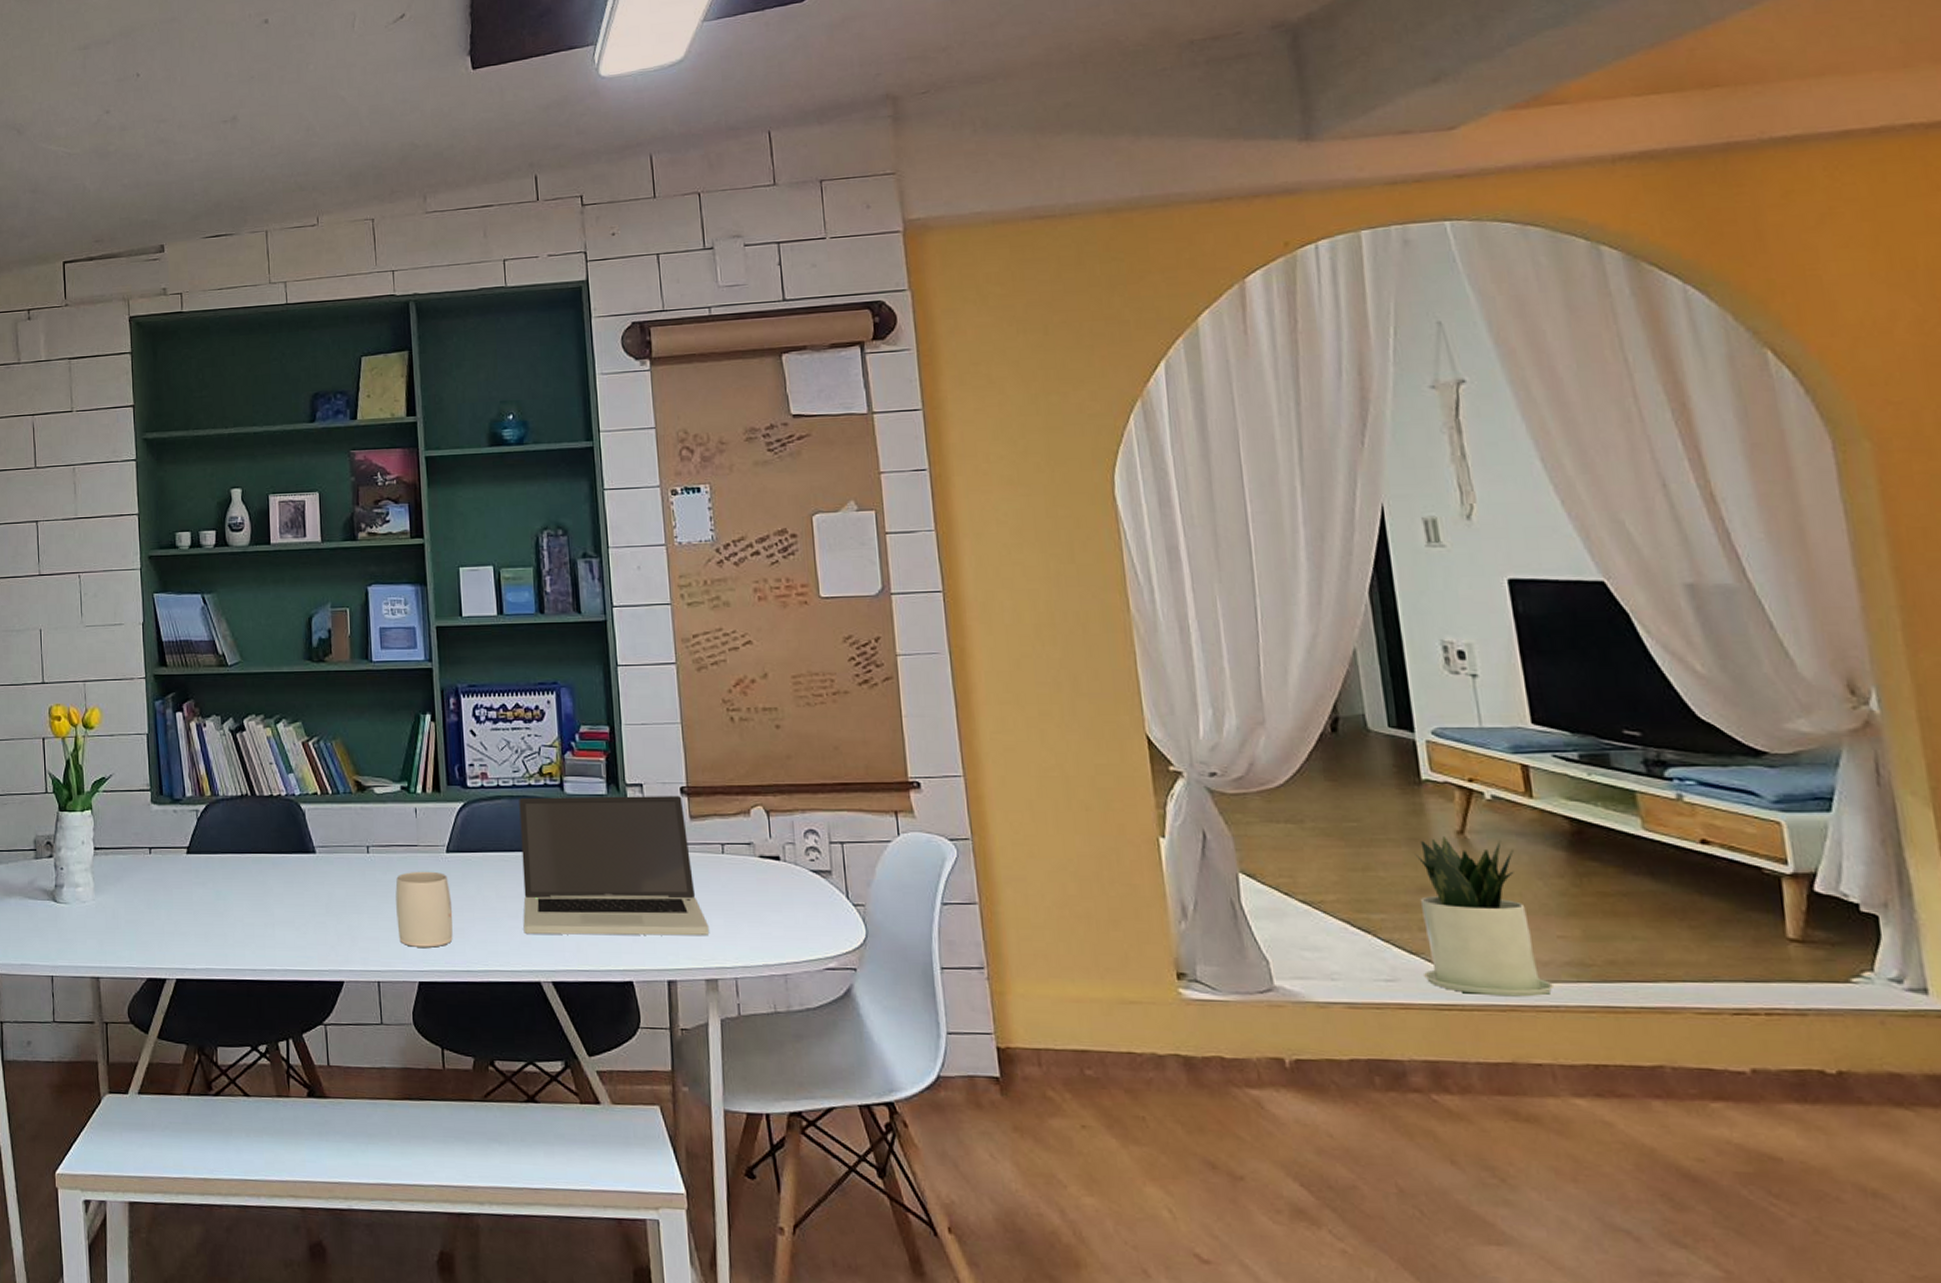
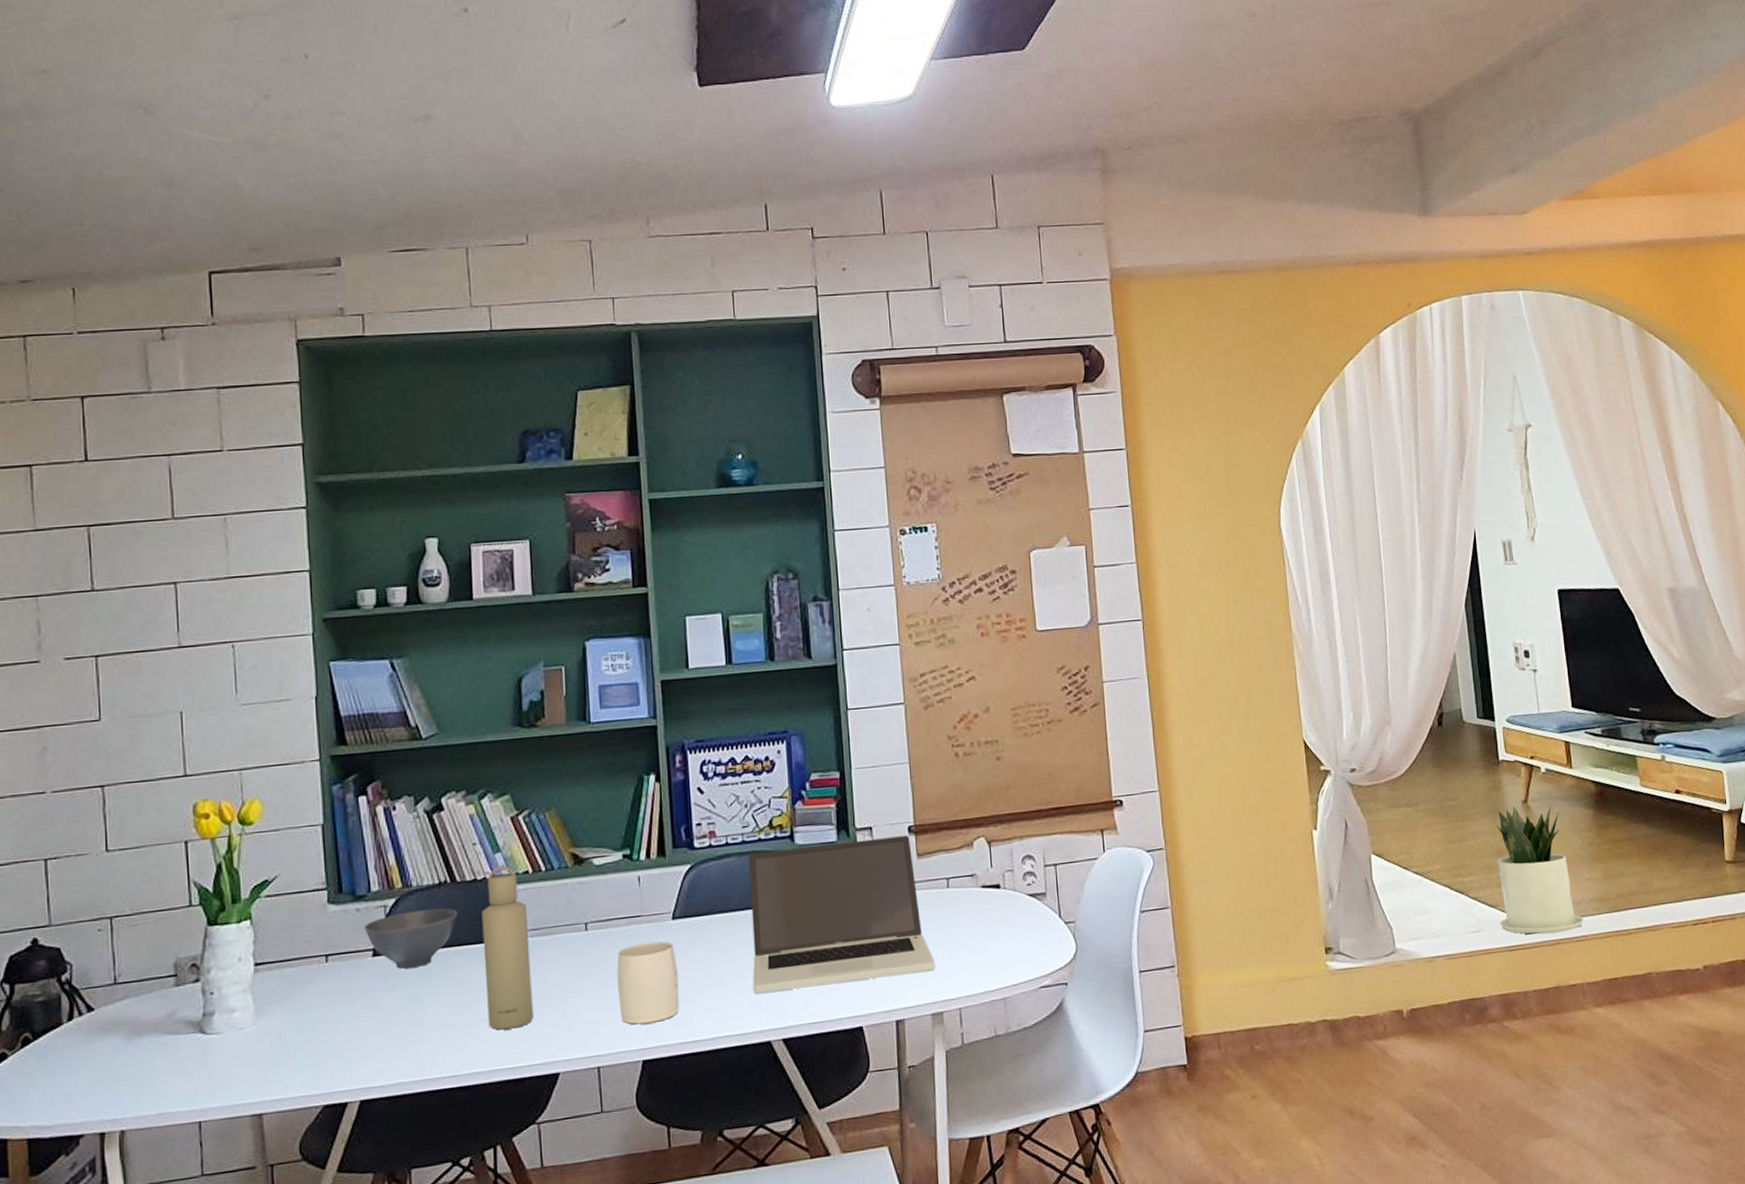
bowl: none [180,818,257,868] -> present [364,908,457,969]
bottle: none [277,785,321,935] -> present [481,865,534,1030]

